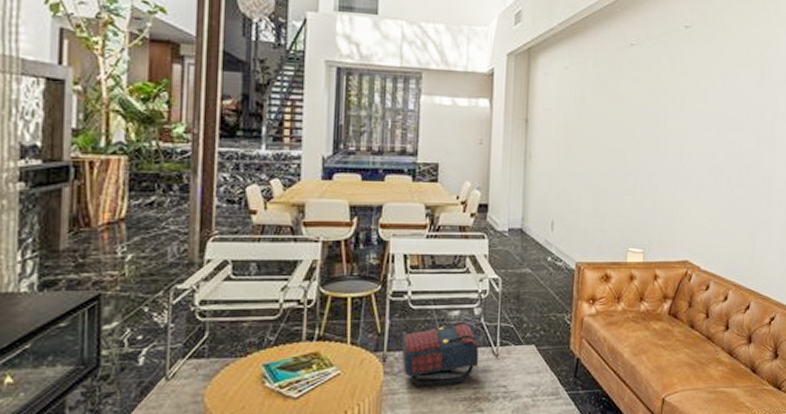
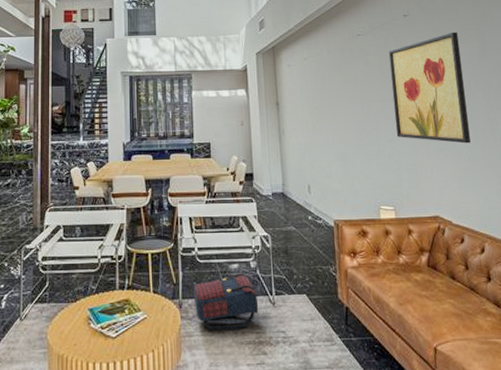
wall art: none [657,53,739,183] -> present [388,32,471,144]

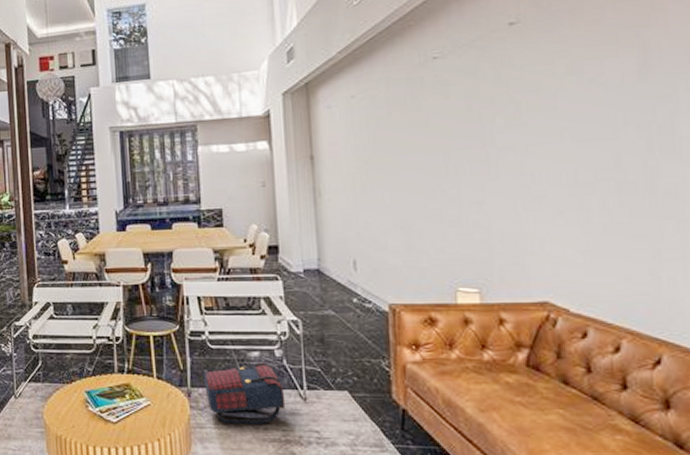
wall art: present [388,32,471,144] -> none [481,41,610,204]

